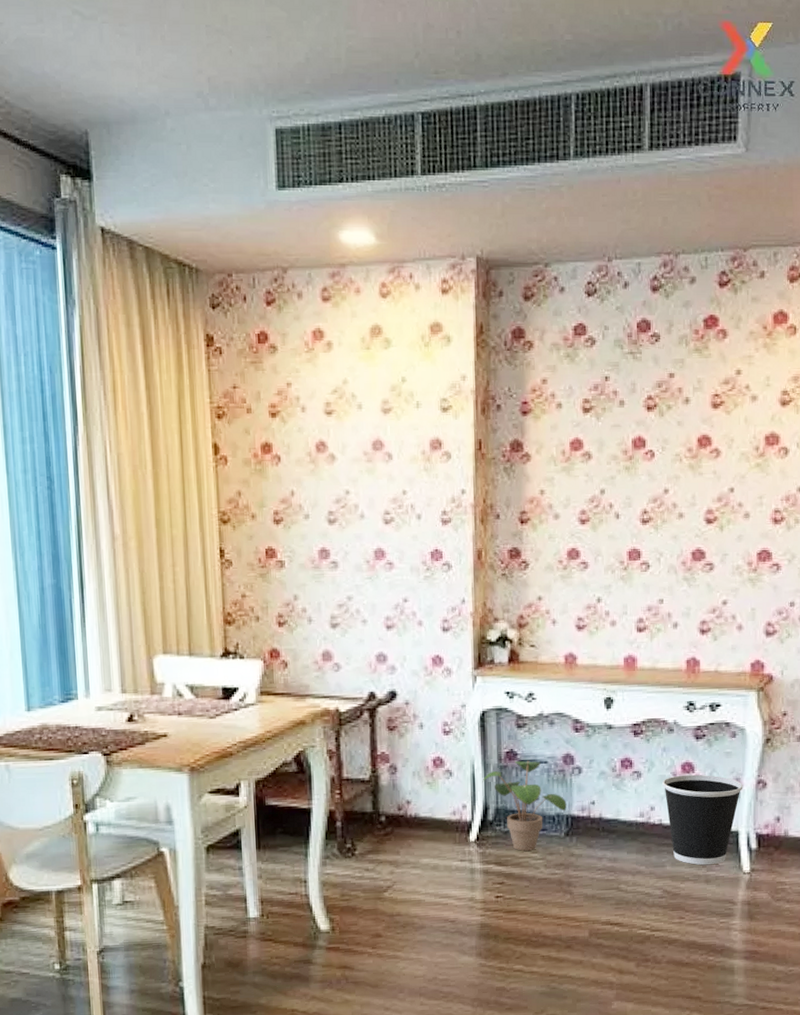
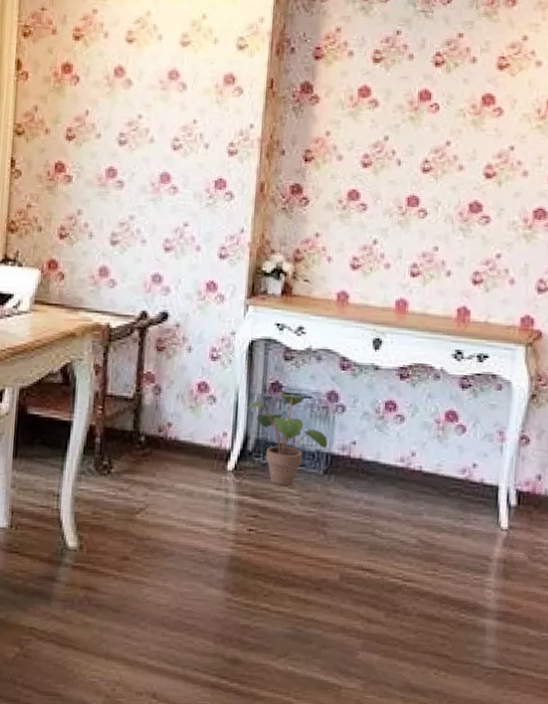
wastebasket: present [663,774,743,865] -> none [425,423,506,518]

